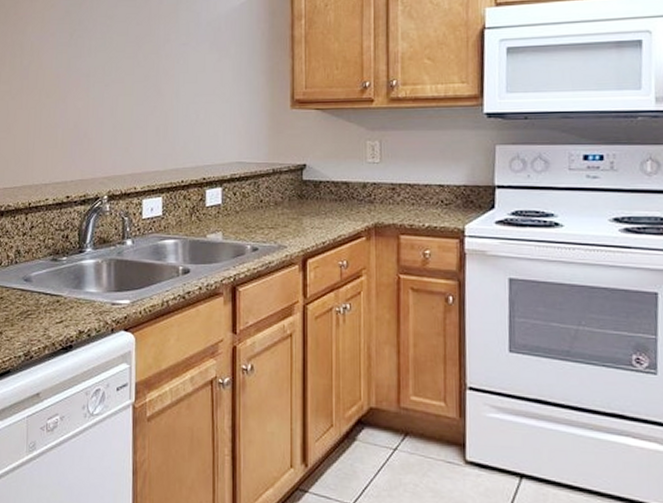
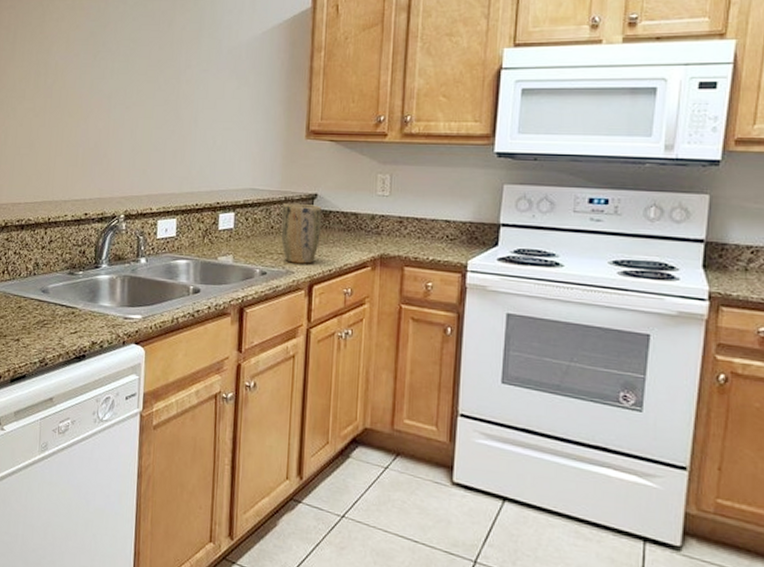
plant pot: none [271,176,312,237] -> present [281,204,322,264]

